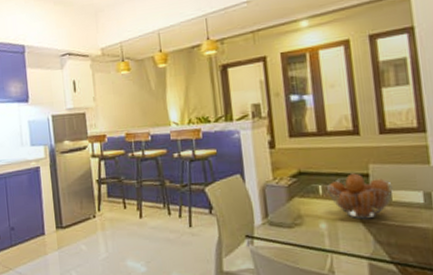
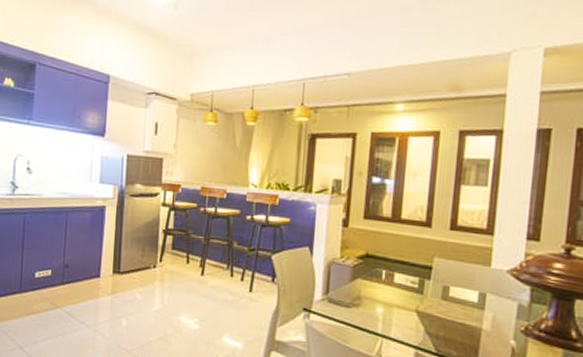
fruit basket: present [325,173,393,220] -> none [389,263,452,310]

